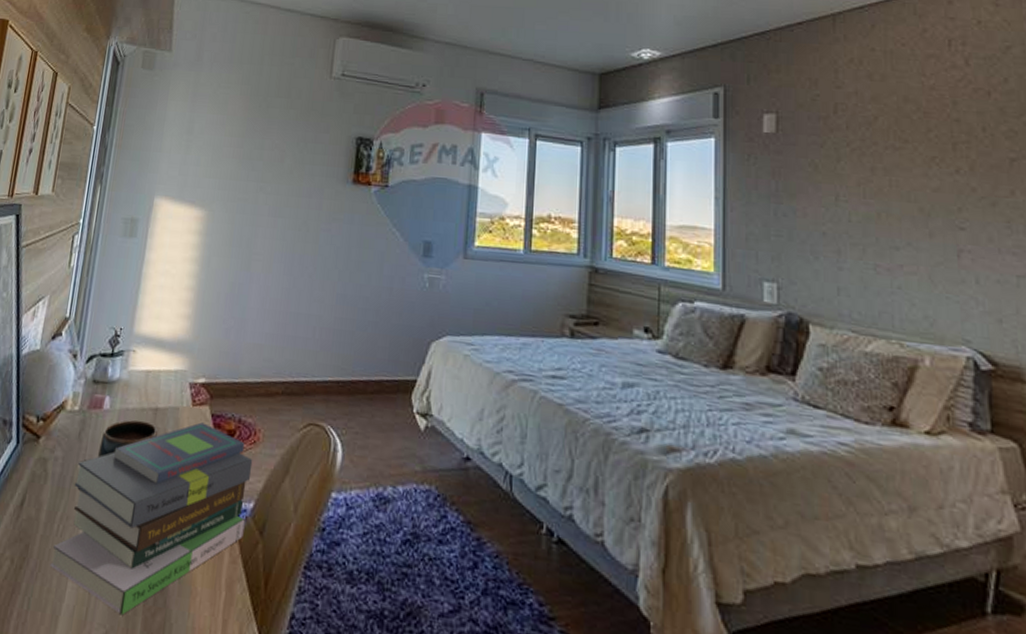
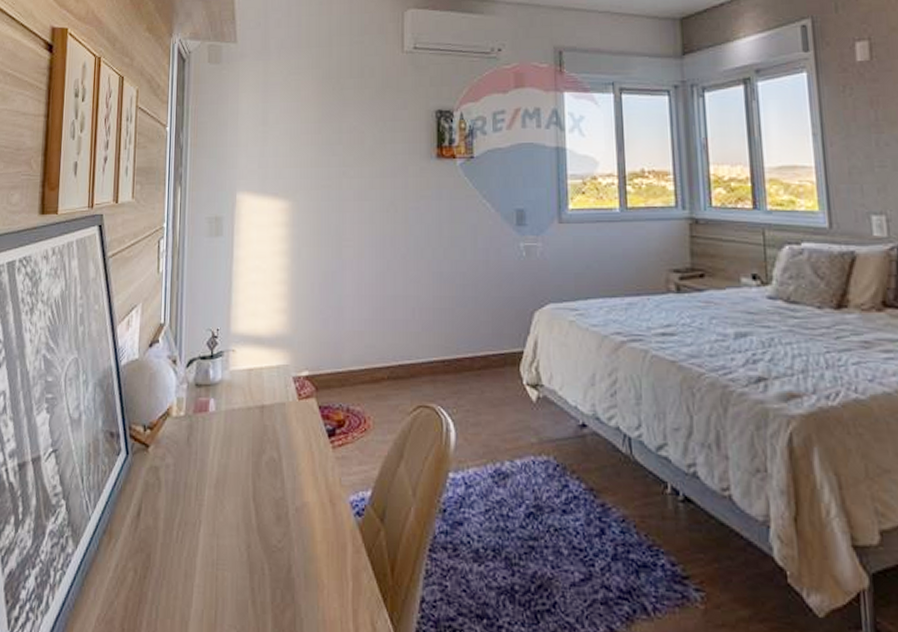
books: present [49,422,253,616] -> none [173,415,366,615]
mug: present [97,419,158,459] -> none [208,419,267,462]

